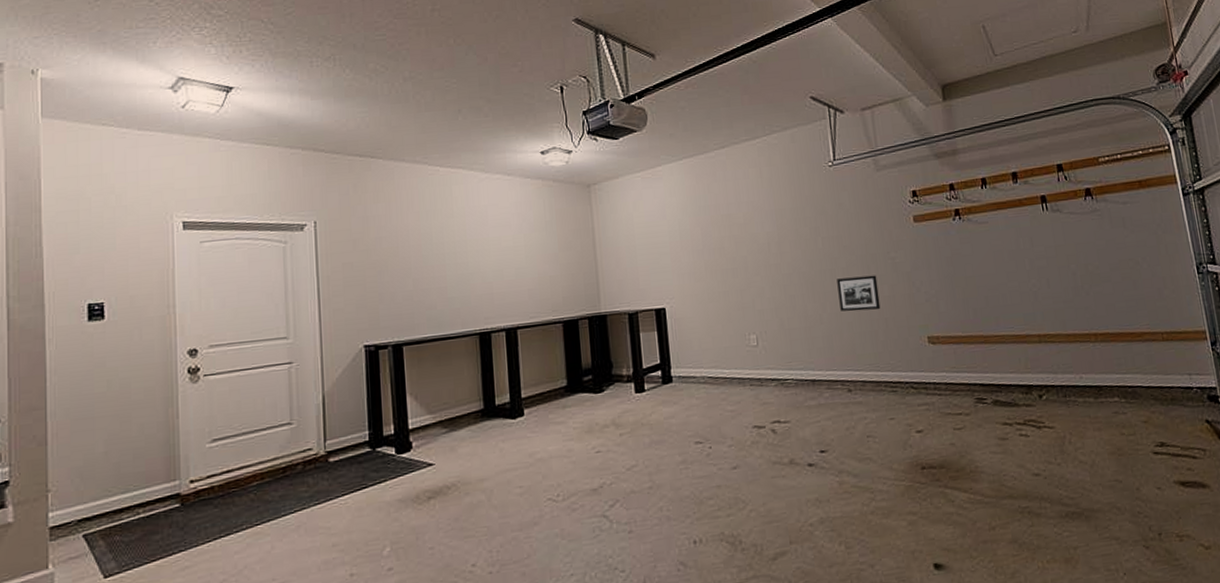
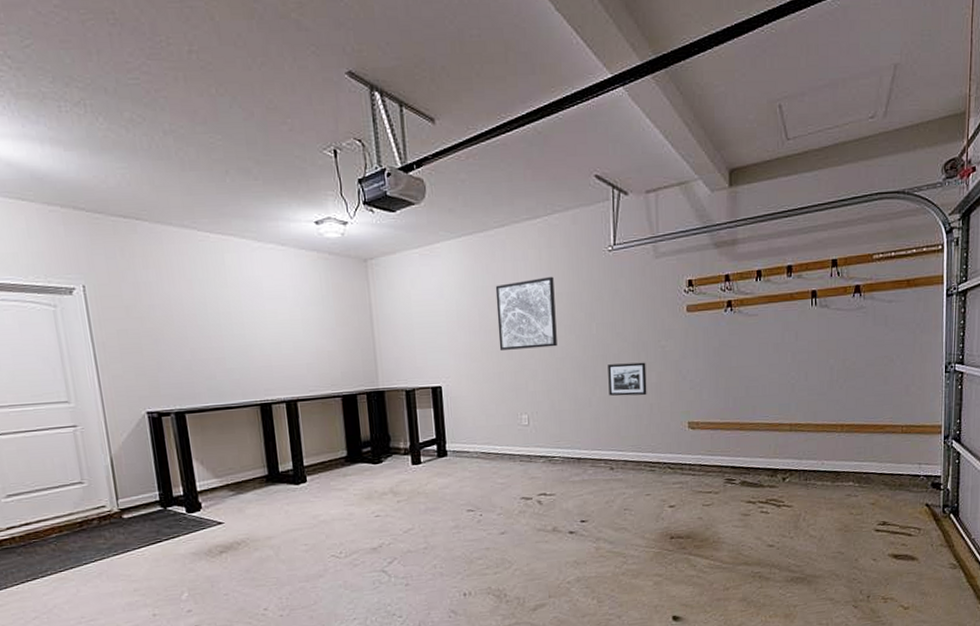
wall art: none [717,193,783,269] -> present [495,276,557,350]

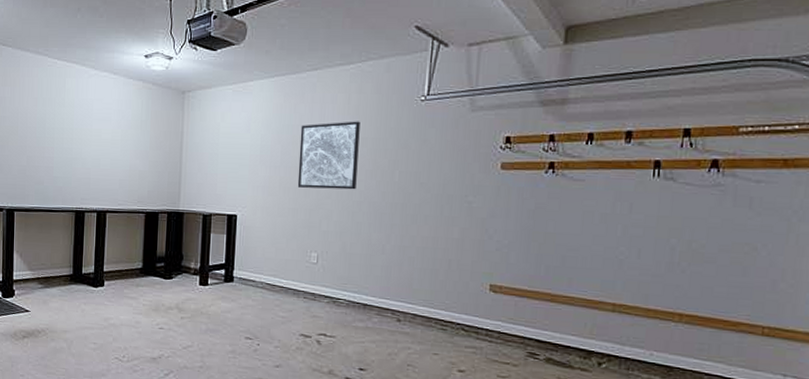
picture frame: present [608,362,647,396] -> none [405,214,449,251]

